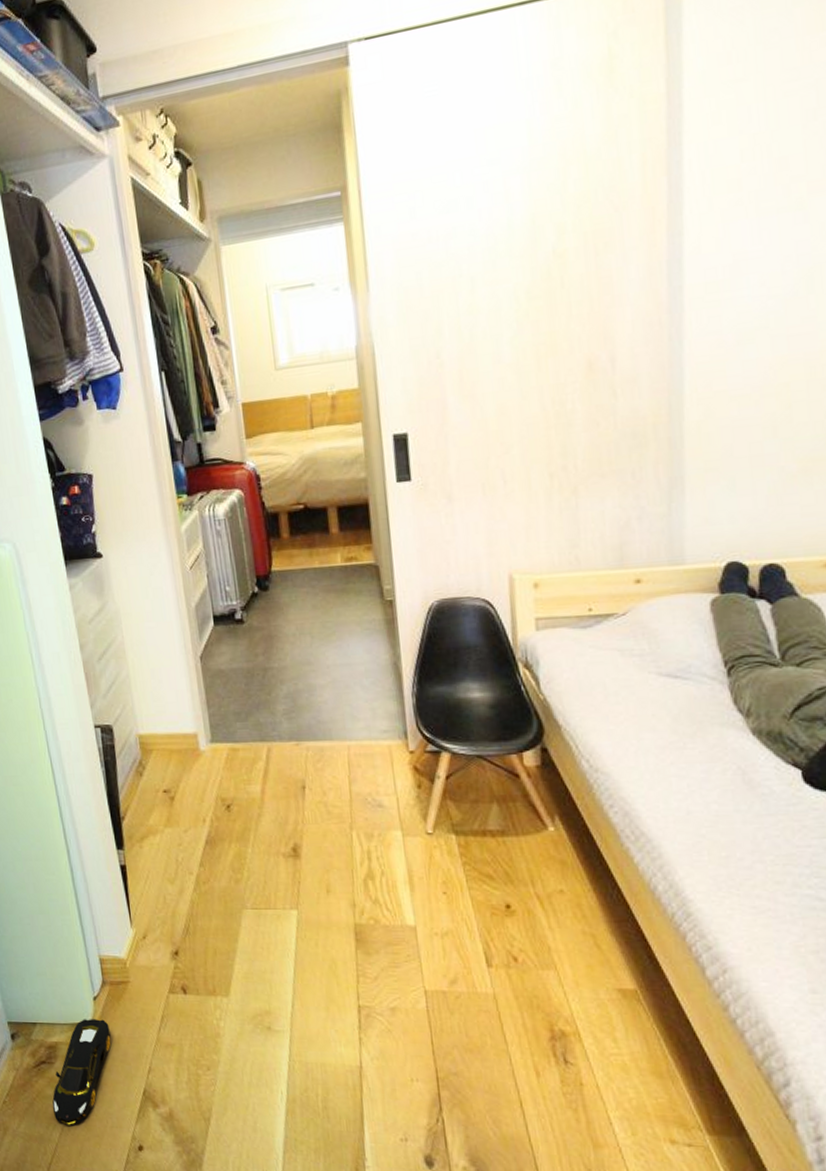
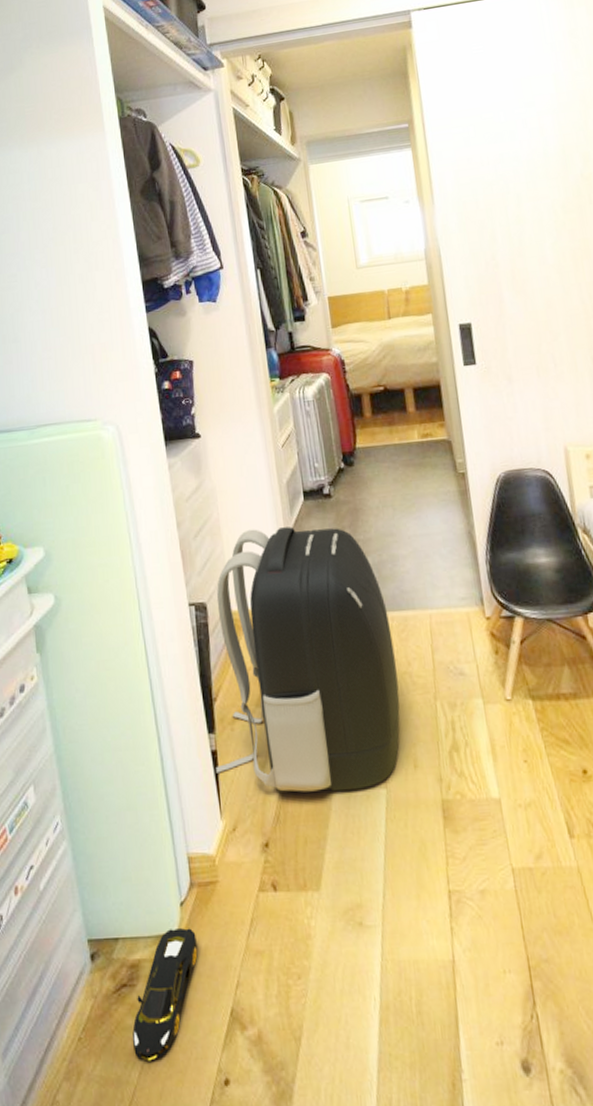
backpack: none [122,652,314,910] -> present [216,527,400,793]

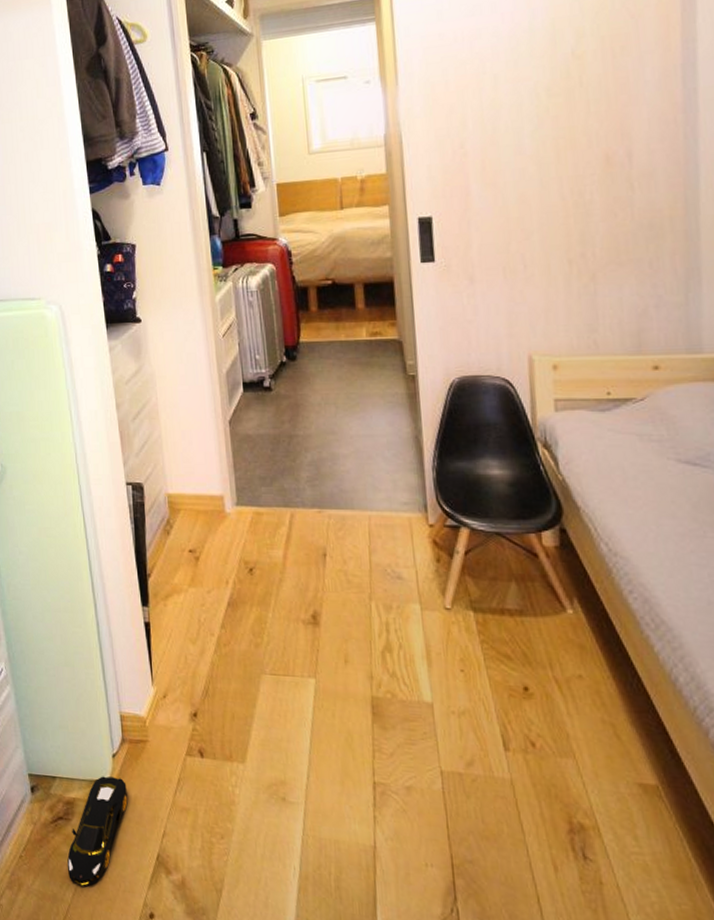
backpack: present [216,527,400,793] -> none [149,416,333,676]

